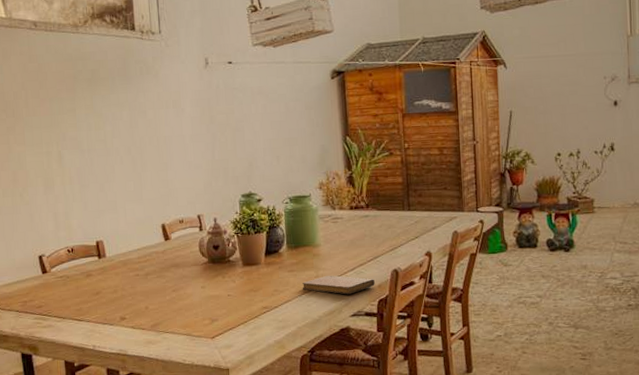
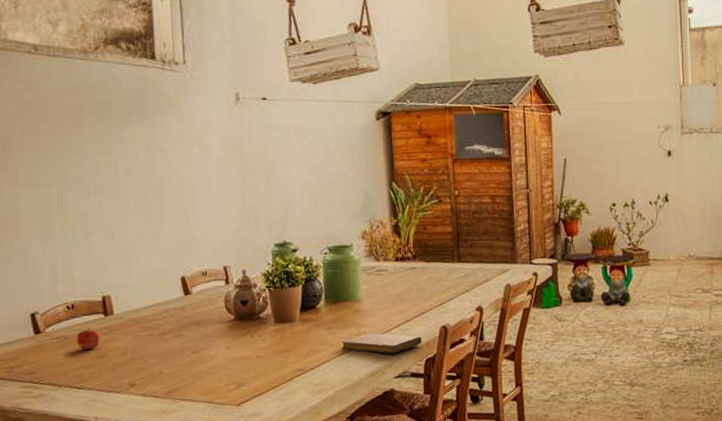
apple: none [76,269,96,288] -> present [76,328,100,350]

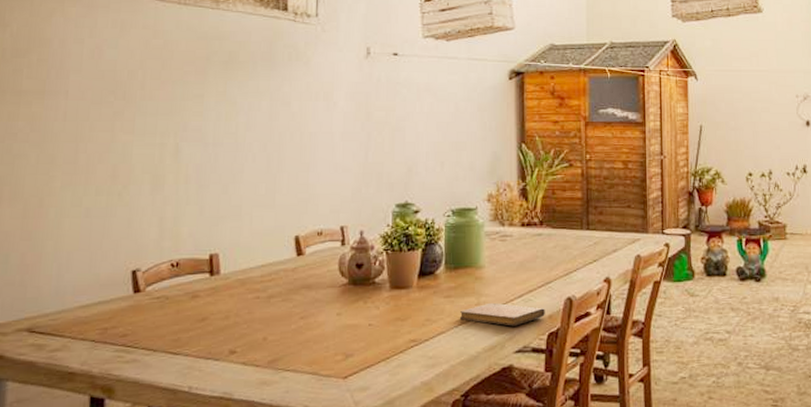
apple: present [76,328,100,350] -> none [177,288,203,312]

